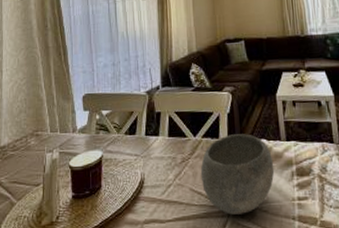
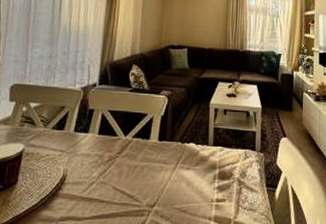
bowl: present [200,134,275,215] -> none [125,136,199,214]

